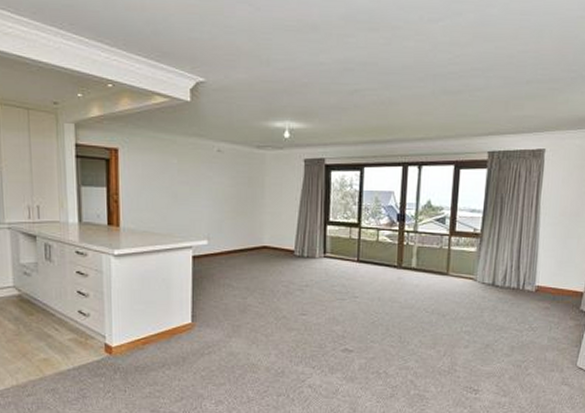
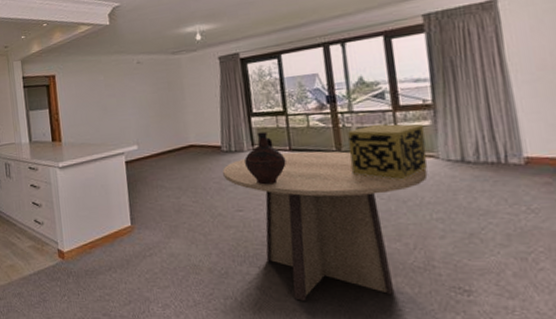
dining table: none [292,263,466,399] -> present [223,151,428,302]
ceramic jug: none [314,241,353,292] -> present [244,131,287,185]
decorative box: none [407,245,470,297] -> present [348,124,428,181]

